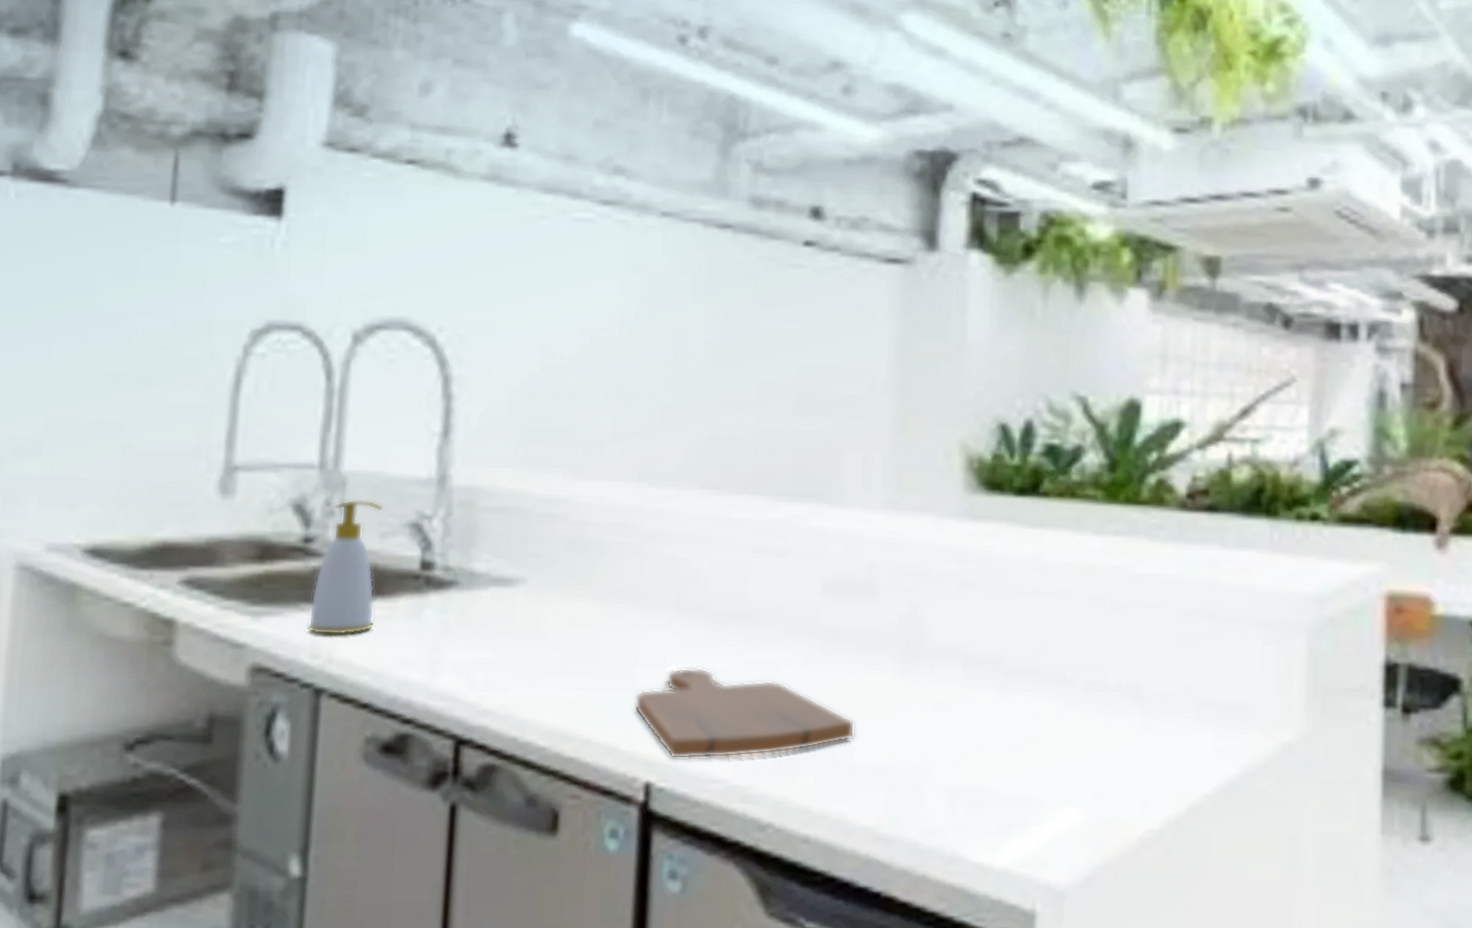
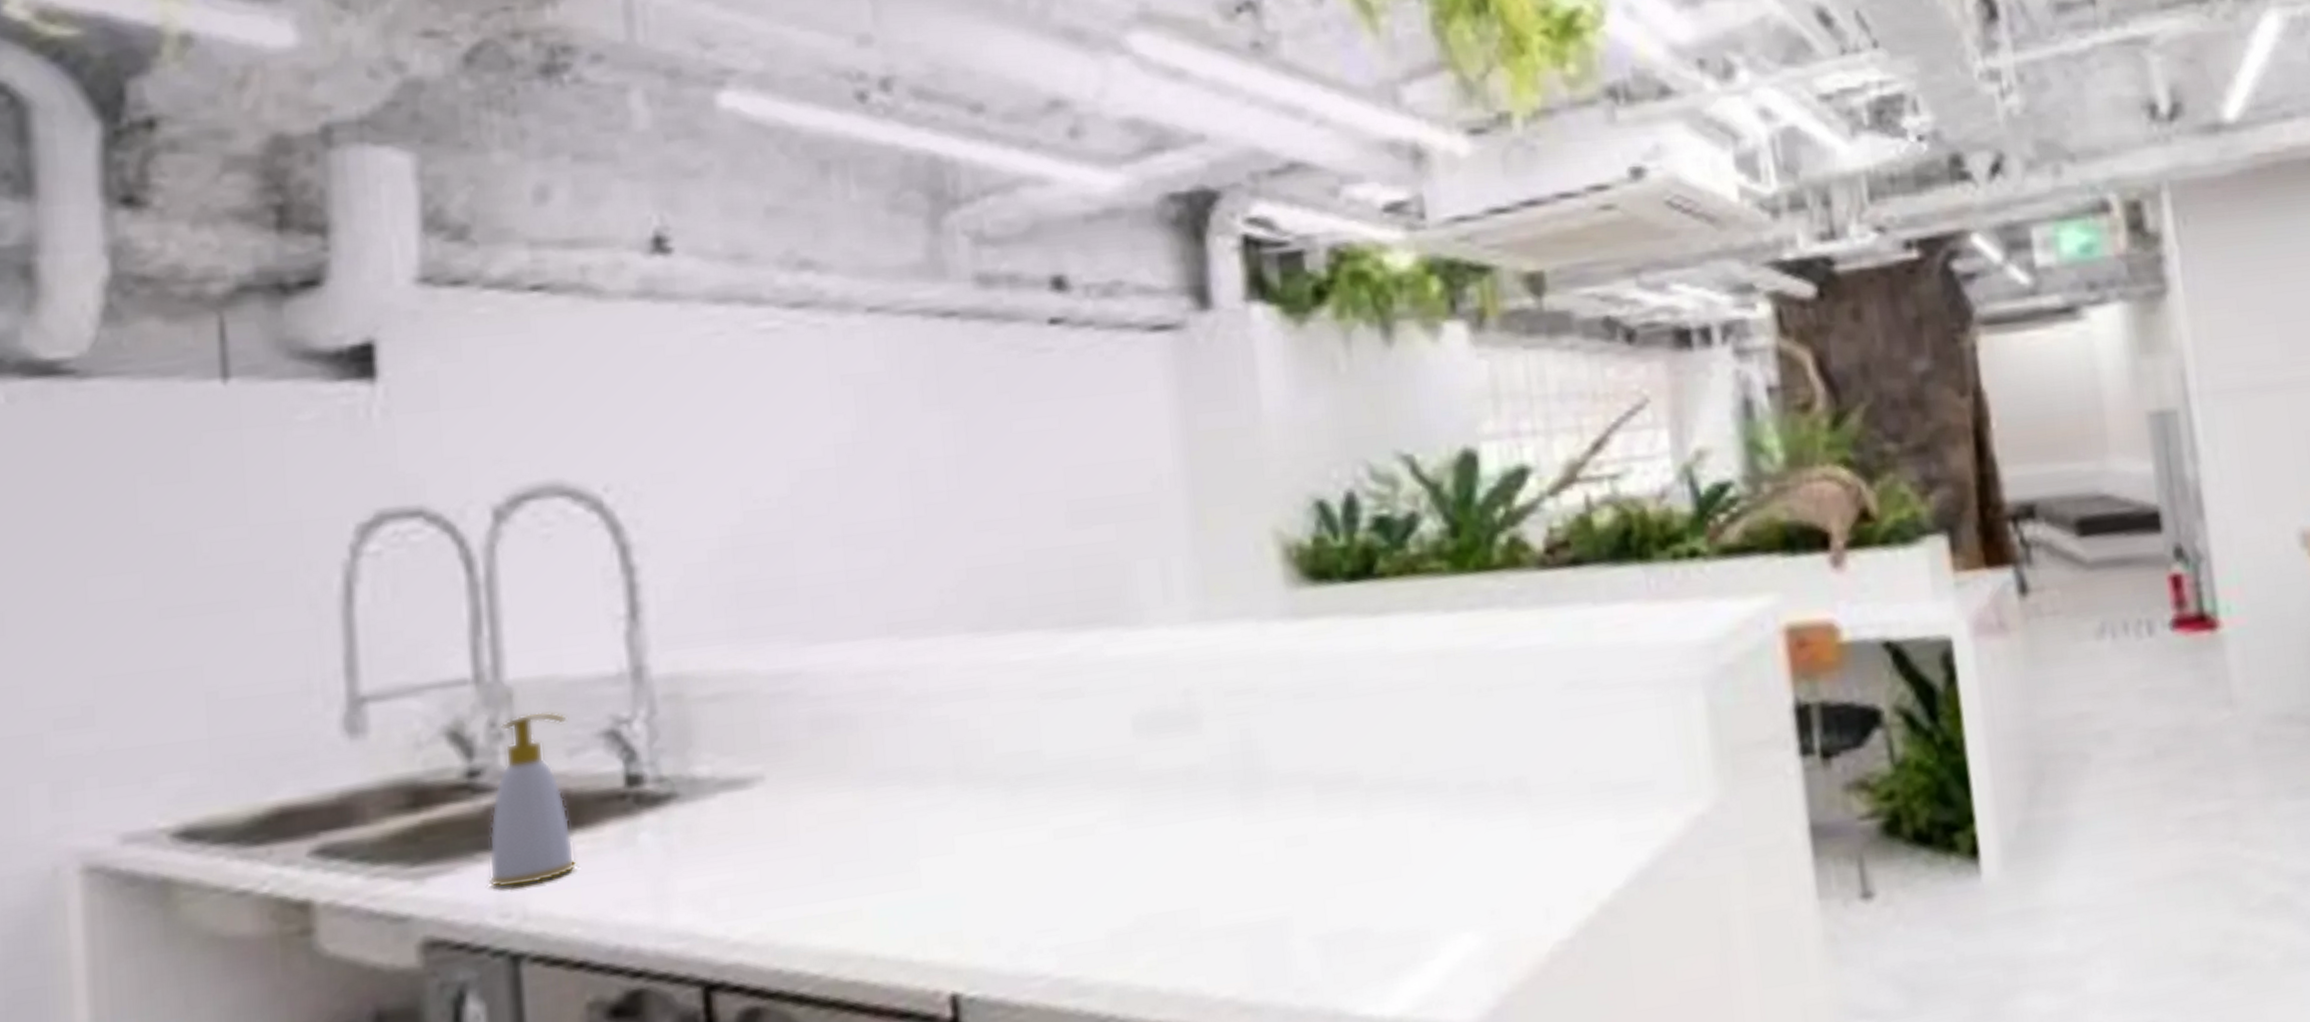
cutting board: present [634,667,855,760] -> none [922,845,1198,961]

